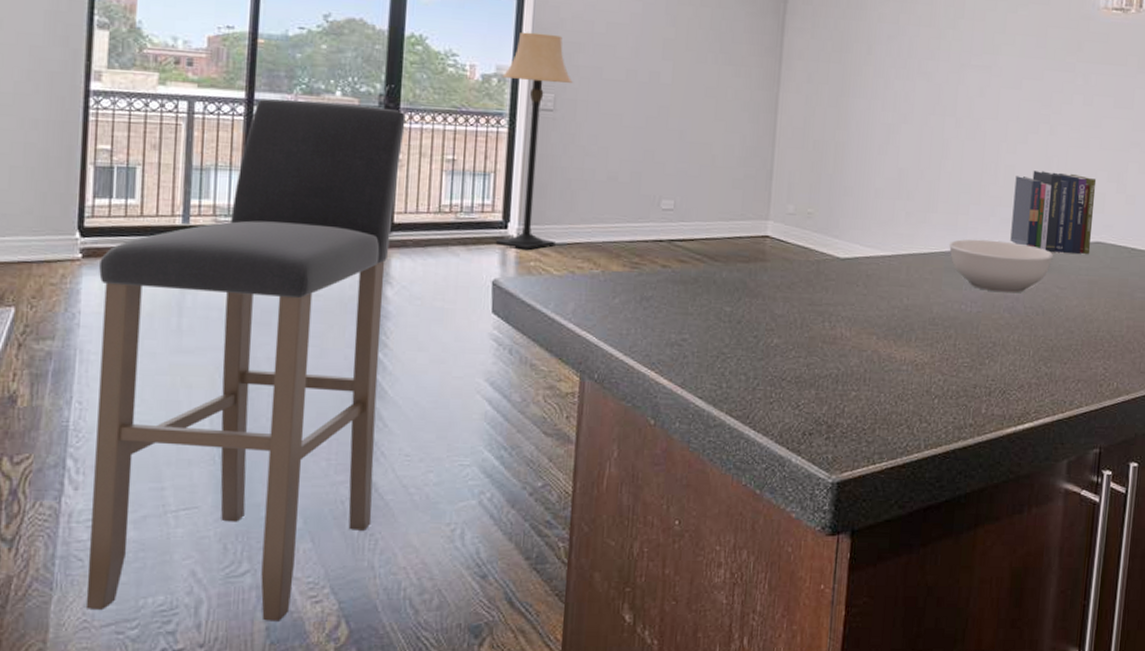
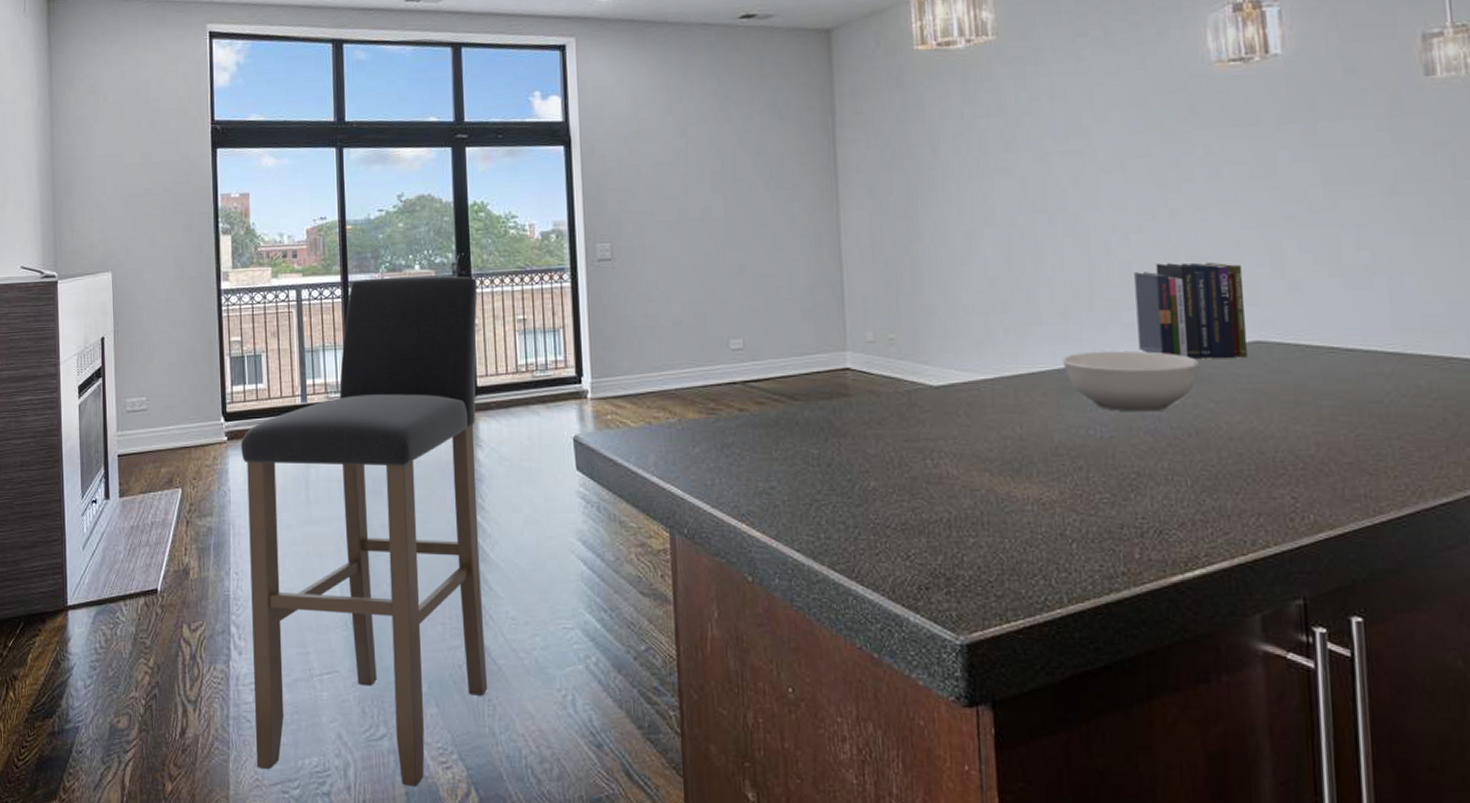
lamp: present [495,31,573,251] -> none [559,183,629,404]

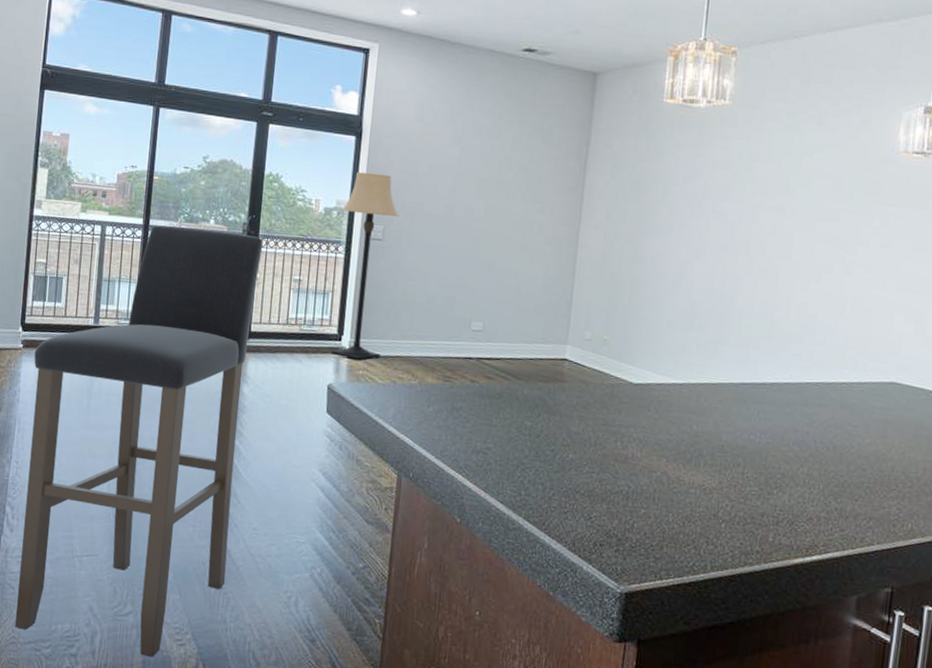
lamp: none [559,183,629,404] -> present [331,171,399,361]
bowl: present [1062,350,1200,412] -> none [739,372,847,428]
books: present [1134,261,1247,358] -> none [801,309,893,394]

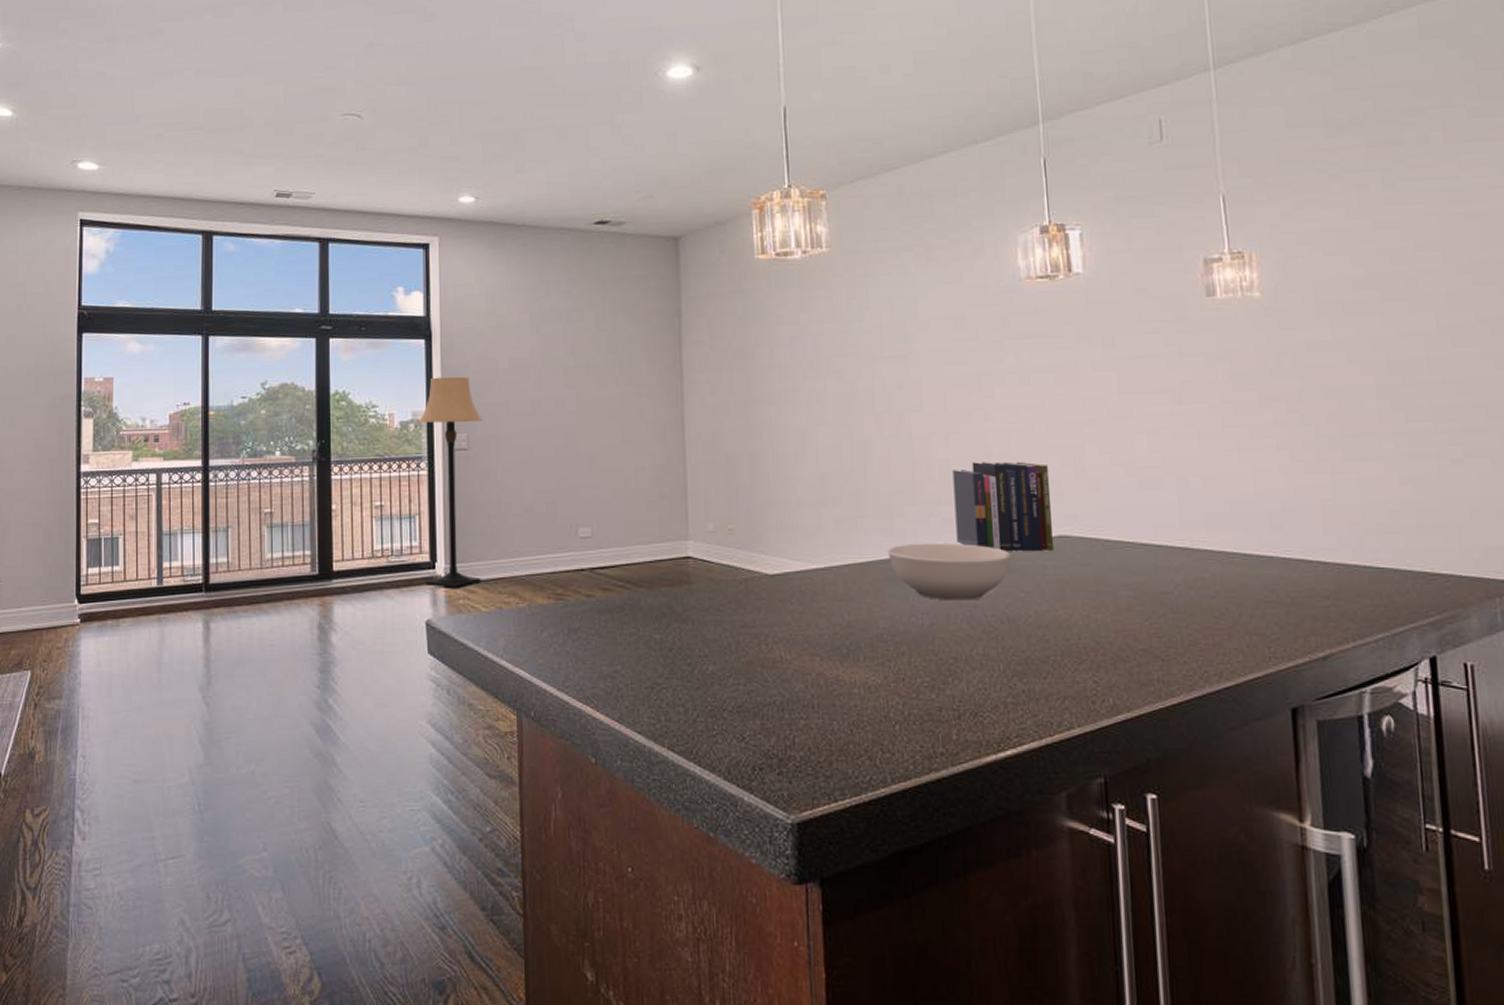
bar stool: present [14,225,263,657] -> none [94,462,336,972]
bowl: none [739,372,847,428] -> present [887,543,1012,601]
books: none [801,309,893,394] -> present [952,461,1053,551]

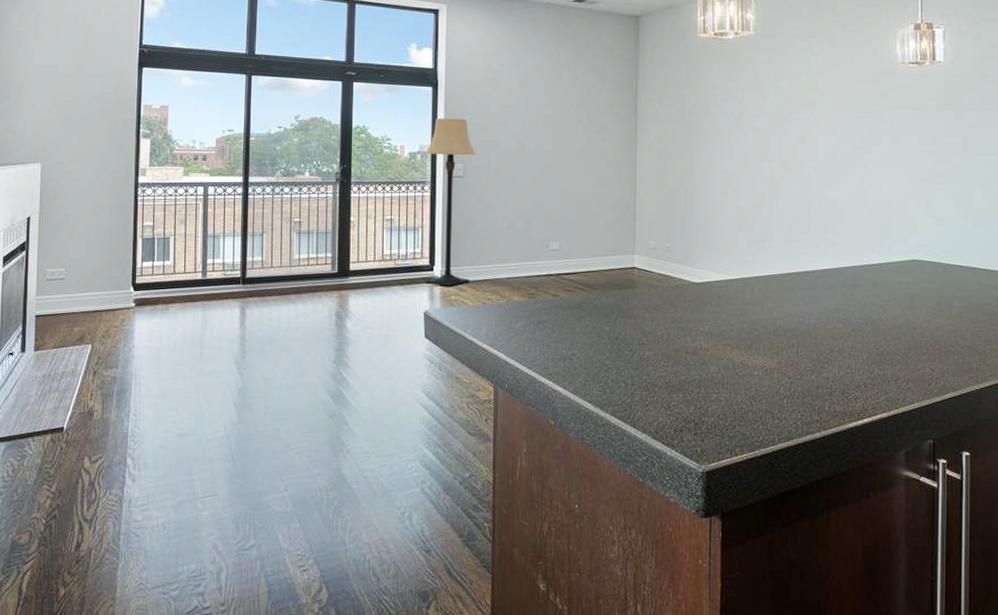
bowl: present [887,543,1012,601] -> none [786,262,877,307]
books: present [952,461,1053,551] -> none [838,202,909,270]

